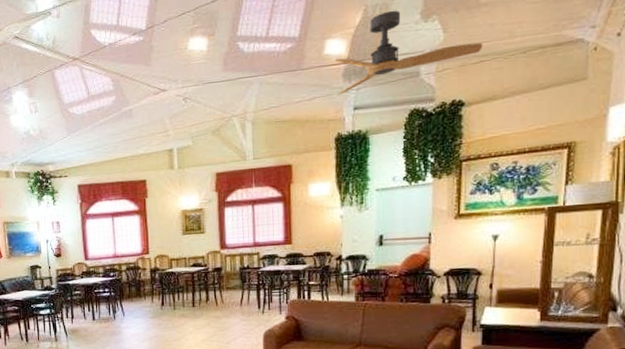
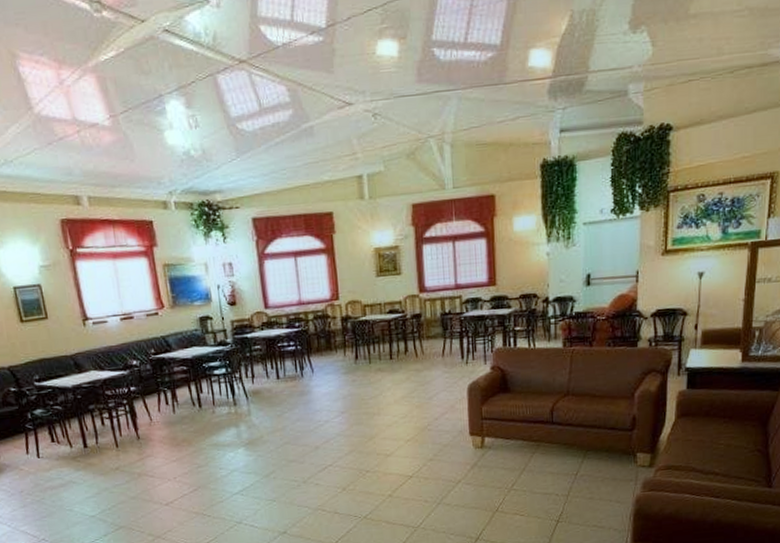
ceiling fan: present [334,10,483,95] -> none [539,17,691,114]

